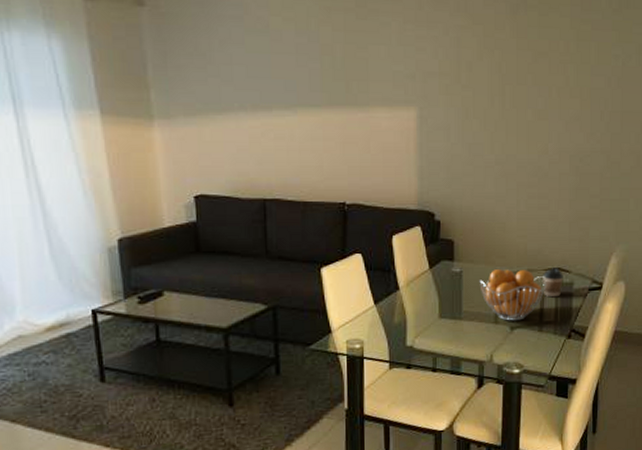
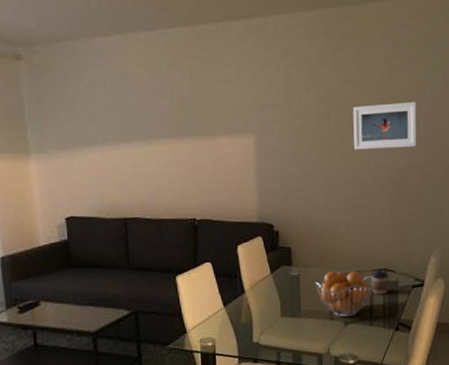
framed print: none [531,76,605,131] -> present [352,102,417,150]

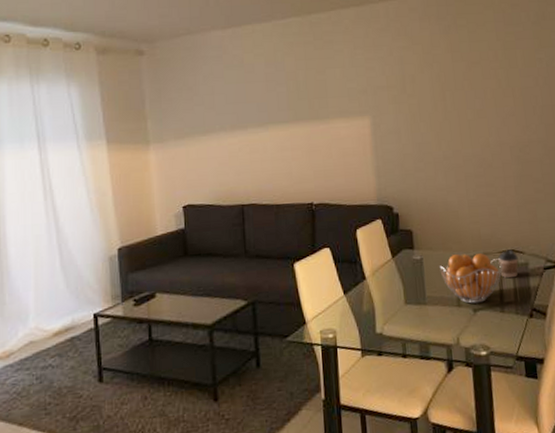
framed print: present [352,102,417,150] -> none [468,77,537,128]

